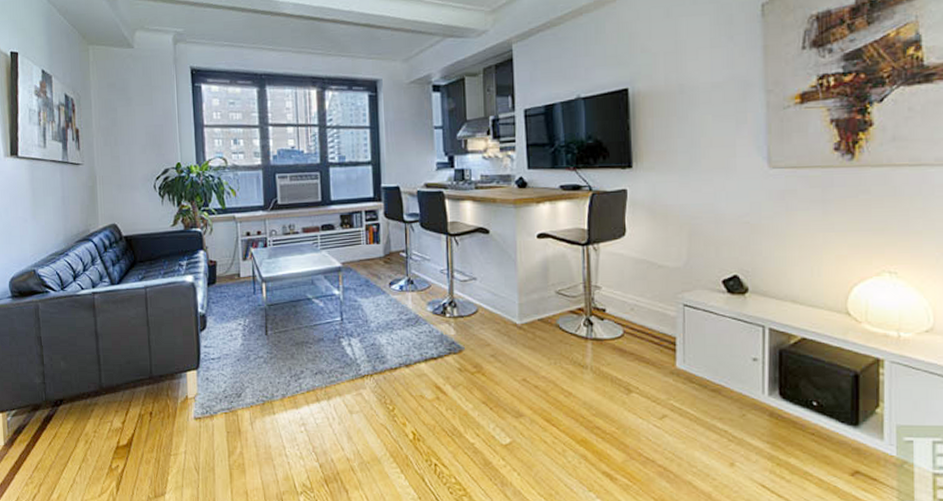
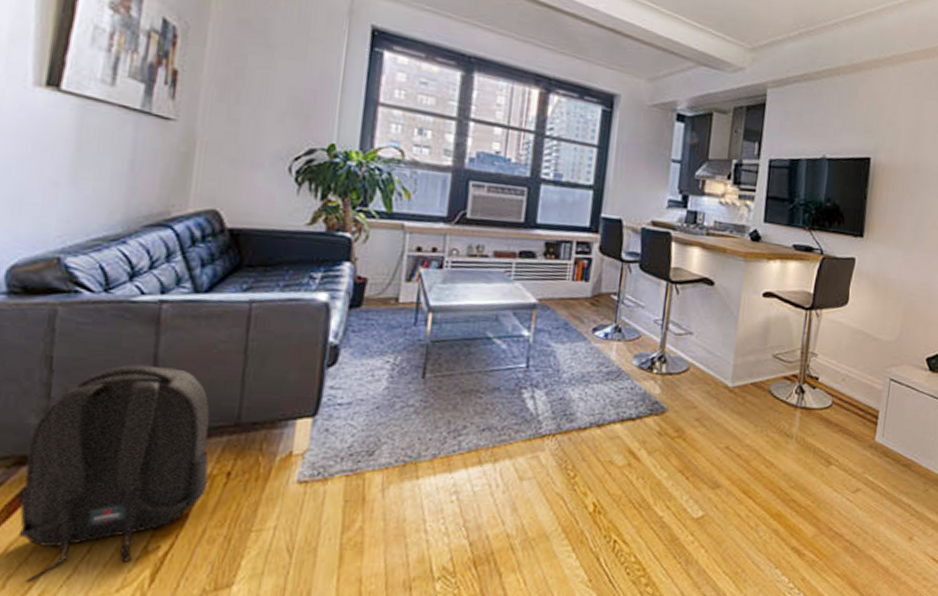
backpack: none [37,338,139,490] -> present [17,364,210,584]

